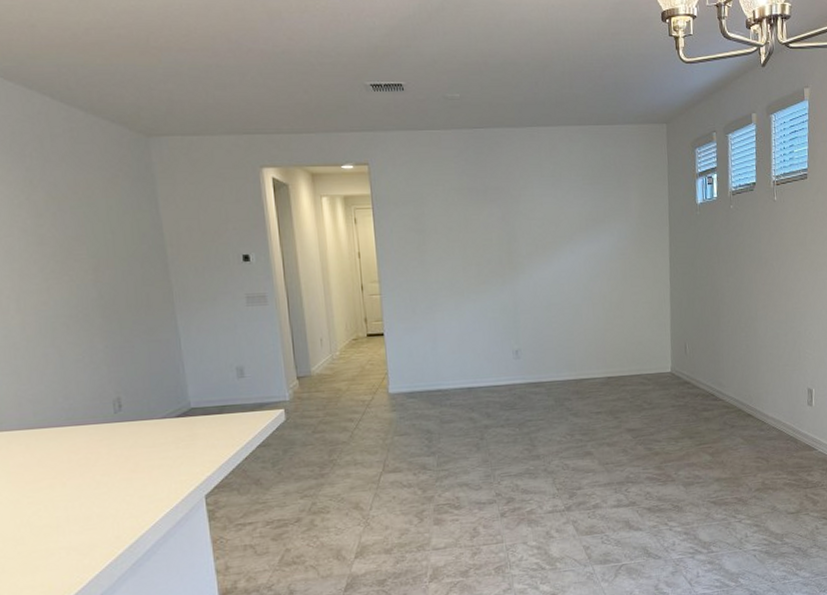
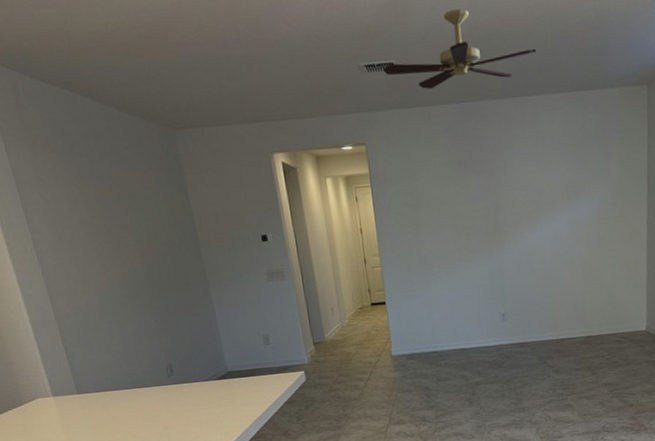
ceiling fan: none [391,36,554,112] -> present [383,8,537,89]

